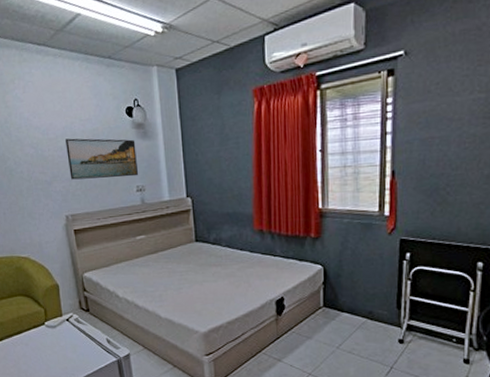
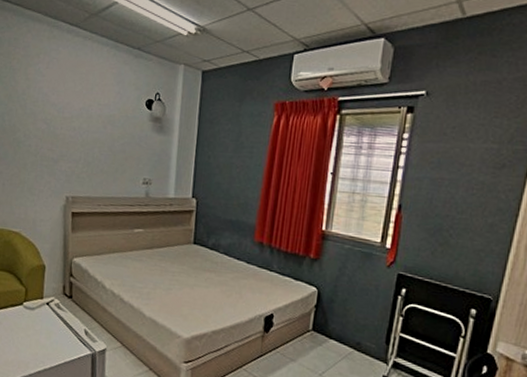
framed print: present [65,138,139,180] -> none [78,120,150,169]

